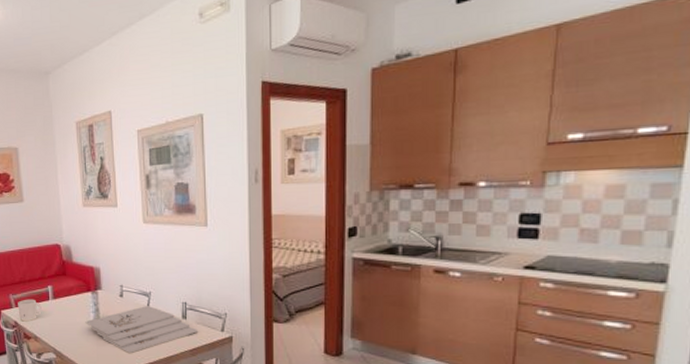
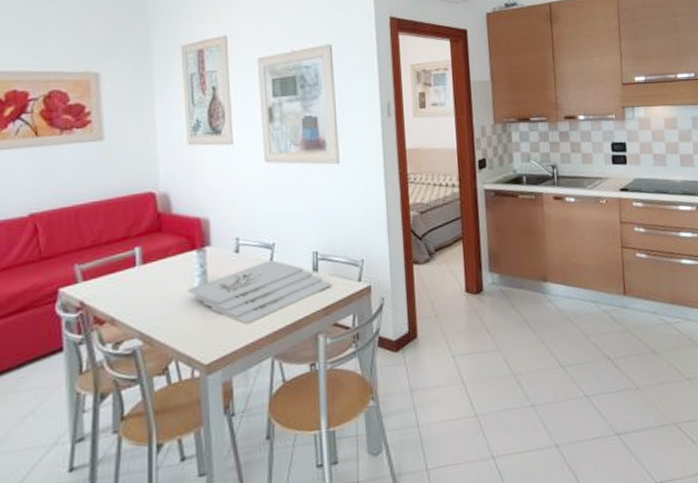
mug: present [18,299,42,322] -> none [87,267,124,301]

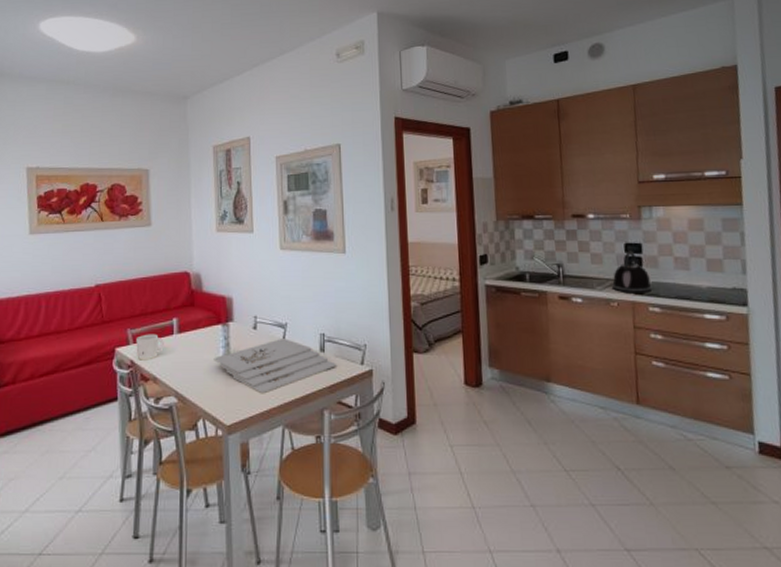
mug: none [87,267,124,301] -> present [136,333,164,361]
kettle: none [601,149,636,191] -> present [612,250,652,295]

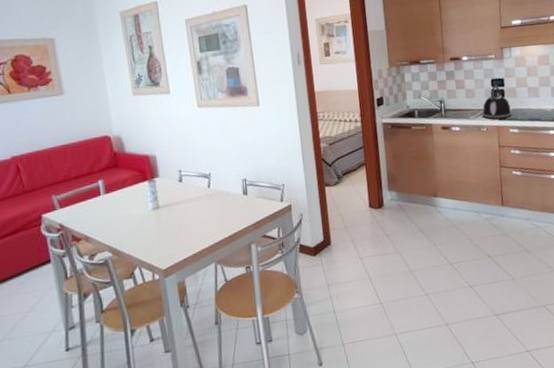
mug: present [136,333,164,361] -> none [62,196,92,223]
placemat: present [213,339,337,394] -> none [143,187,260,238]

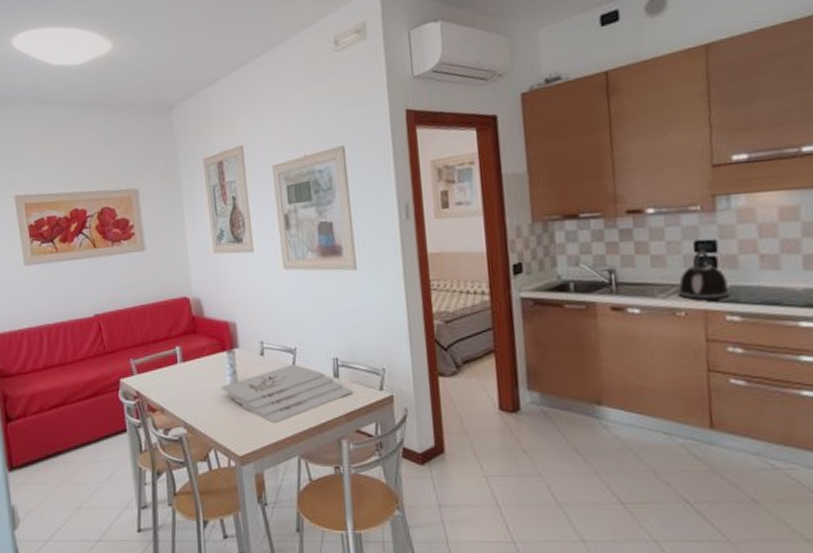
placemat: none [143,187,260,238] -> present [220,364,354,423]

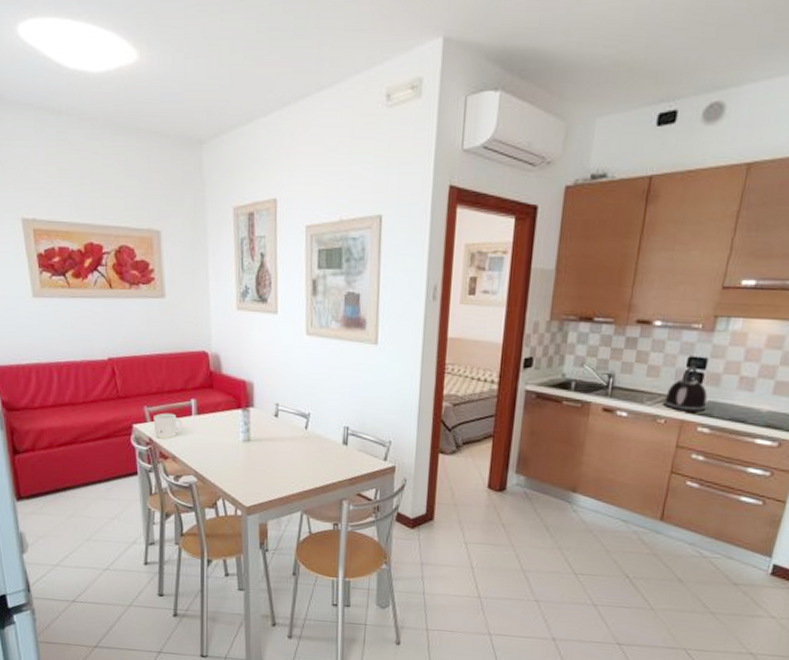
mug: none [140,363,169,391] -> present [154,412,182,439]
placemat: present [220,364,354,423] -> none [233,428,360,481]

